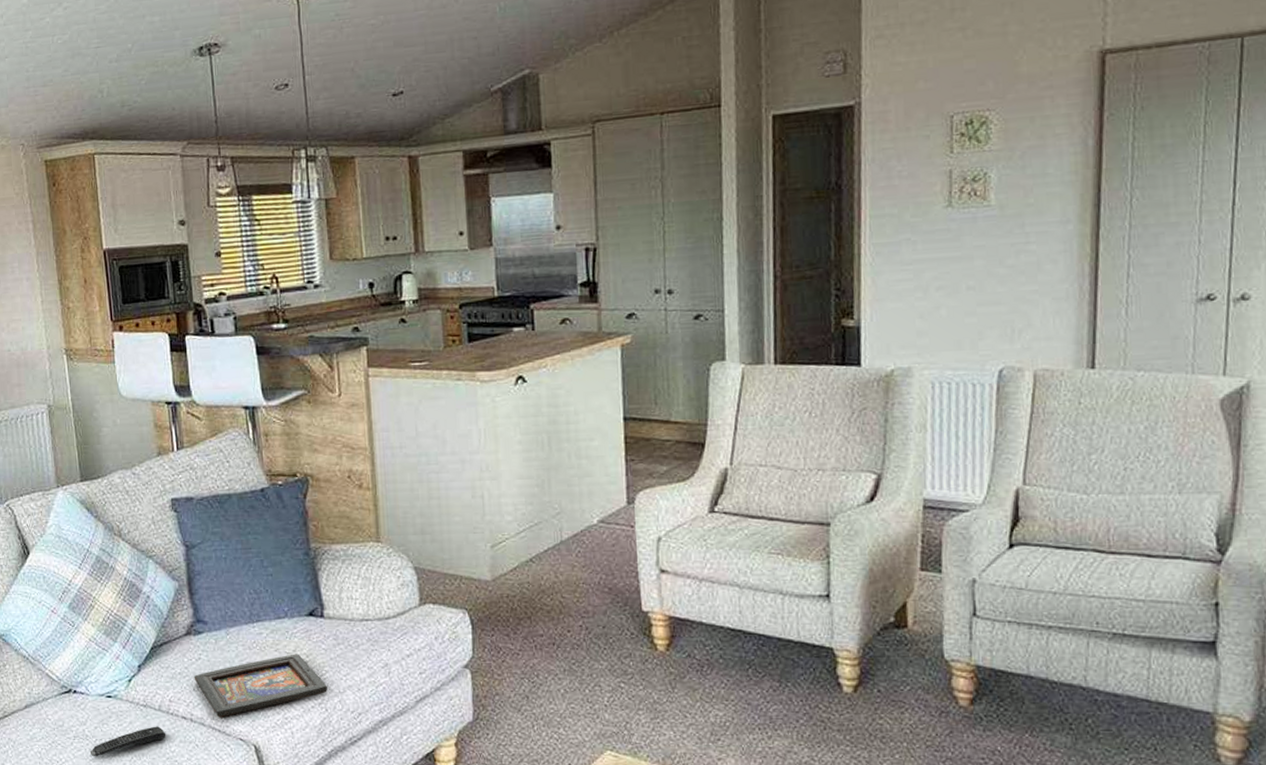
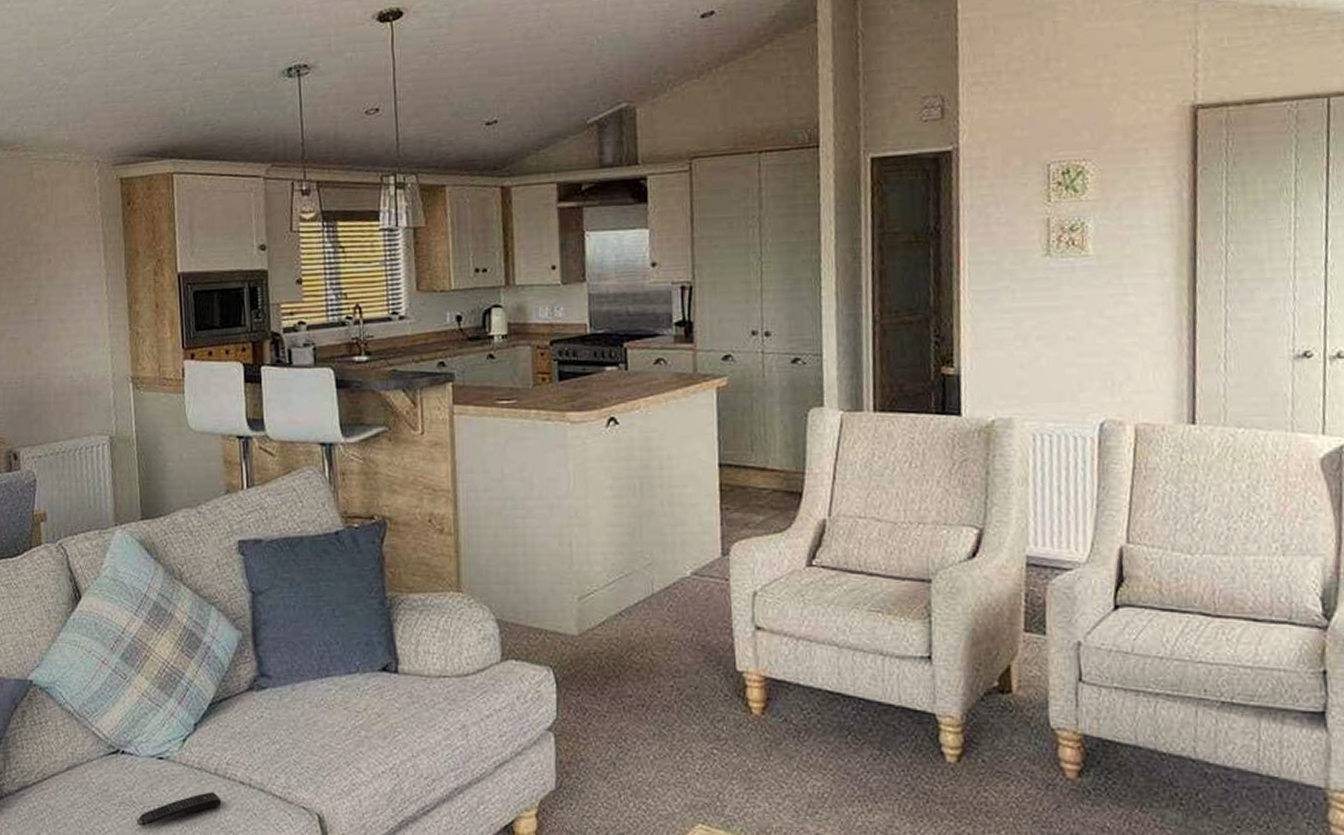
tablet: present [194,654,328,718] -> none [255,713,400,783]

